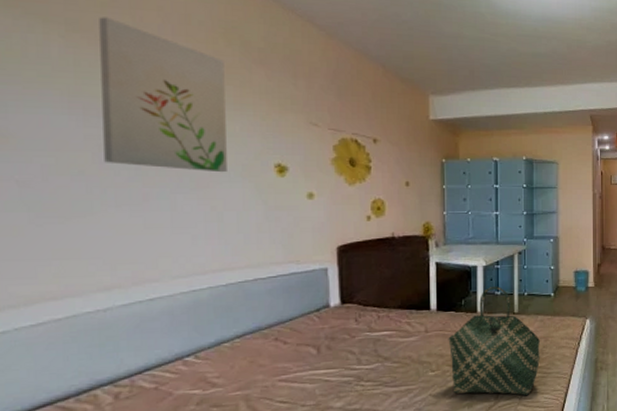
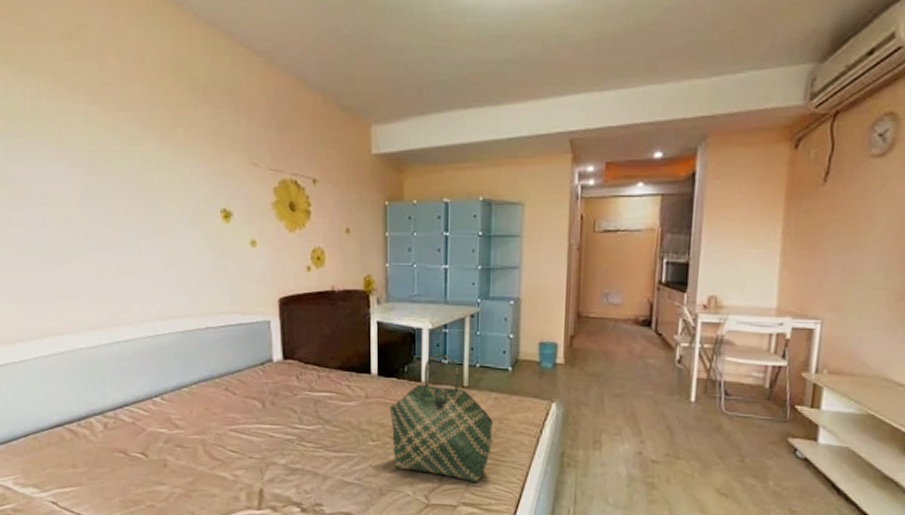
wall art: present [99,17,227,173] -> none [74,64,180,219]

